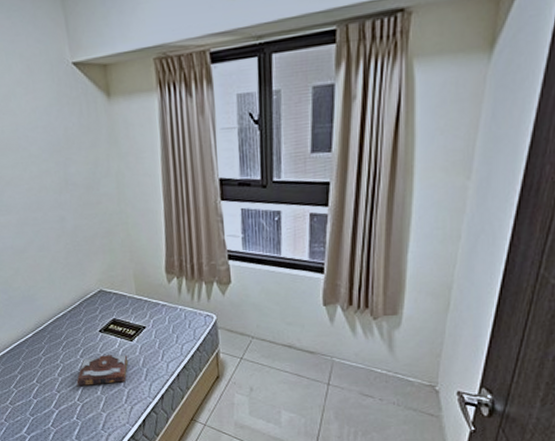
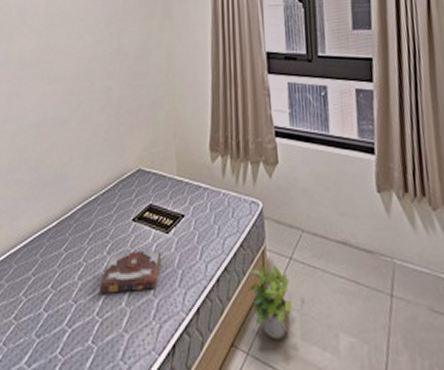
potted plant: none [205,363,242,416] -> present [249,264,292,341]

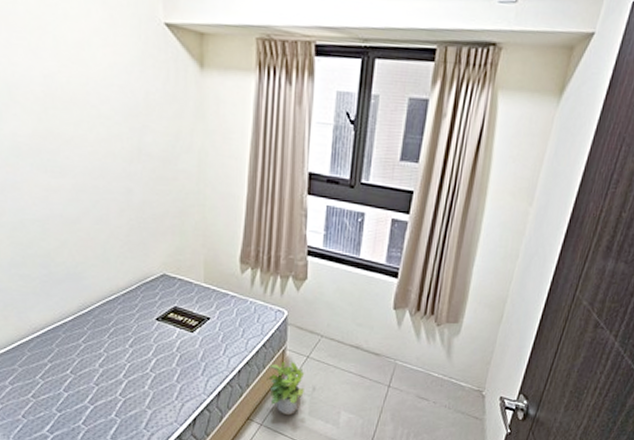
book: present [98,251,162,293] -> none [121,346,186,379]

